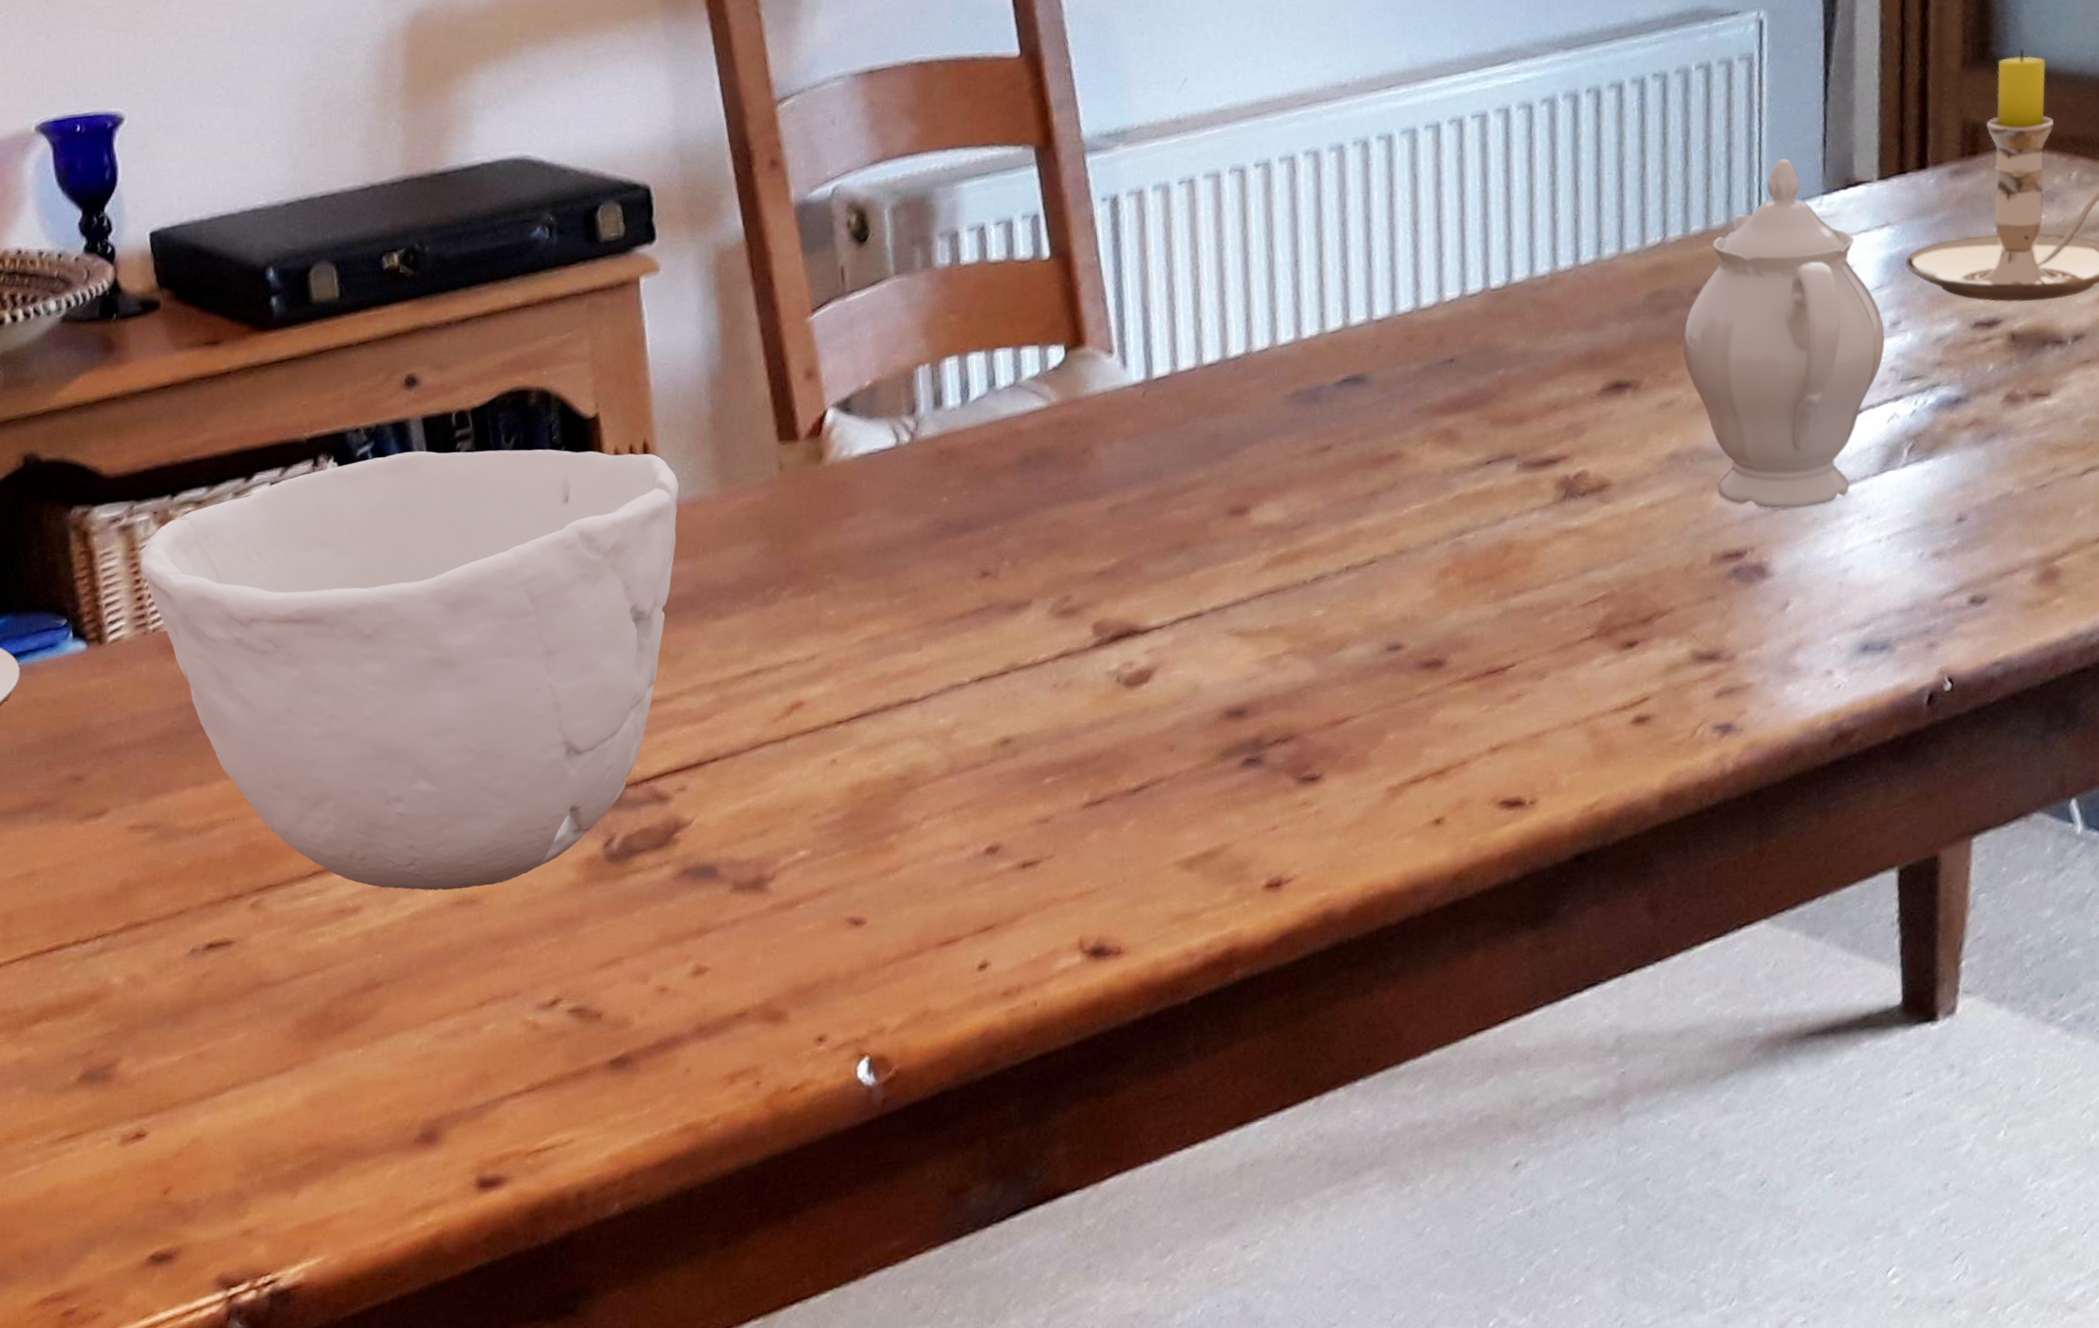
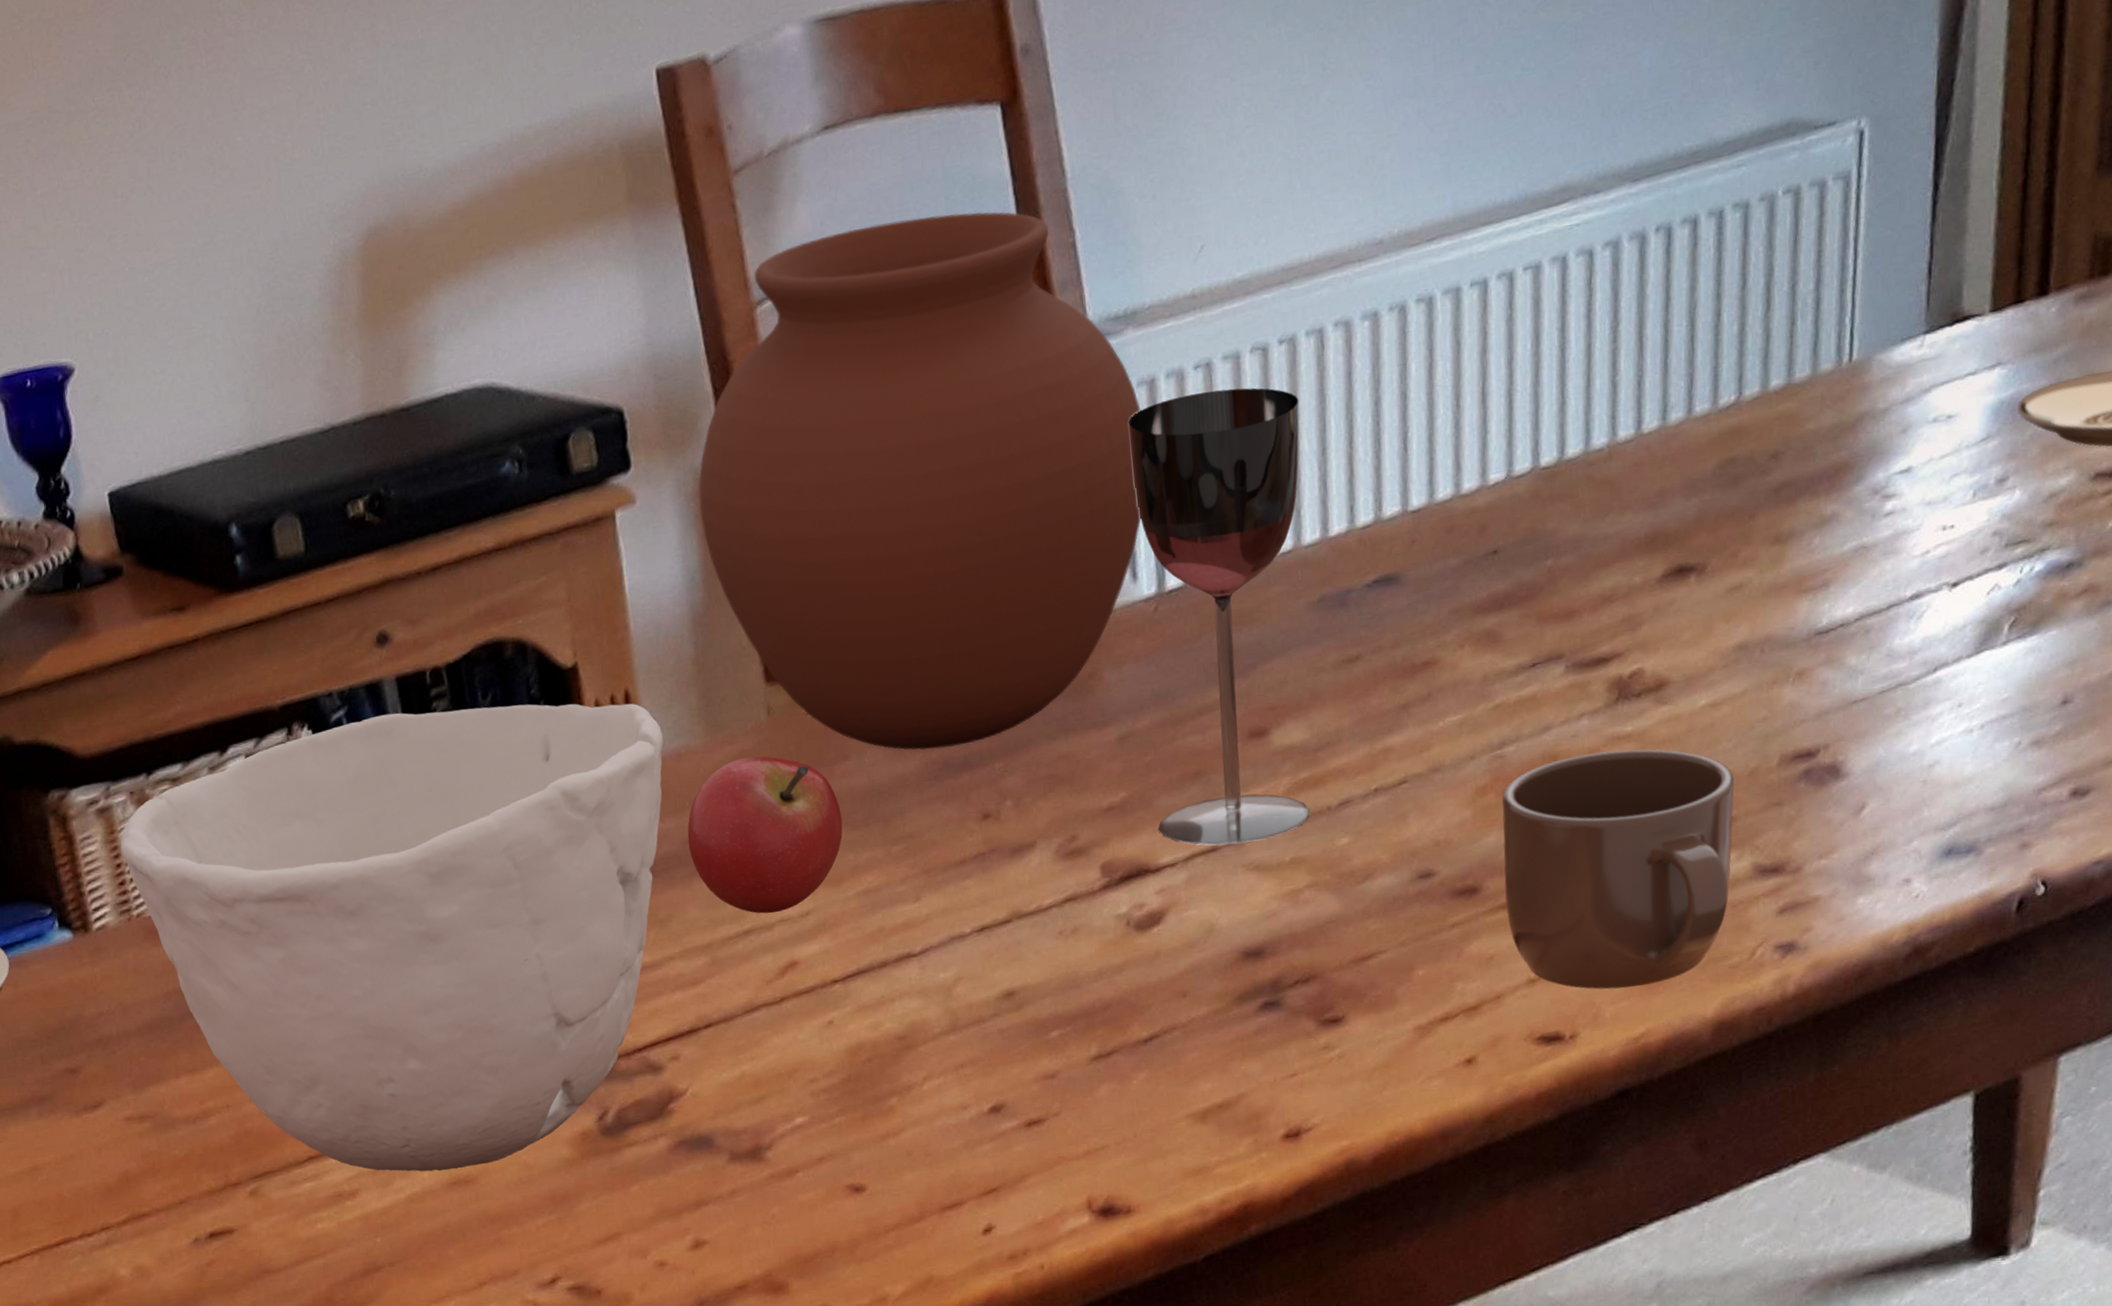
fruit: none [699,508,849,656] -> present [687,756,843,914]
vase: none [719,35,1131,511] -> present [698,211,1142,750]
wineglass: none [1118,203,1287,612] -> present [1128,387,1310,846]
mug: none [1463,542,1672,760] -> present [1502,749,1735,989]
teapot: present [1682,159,1886,510] -> none [1756,294,1990,701]

